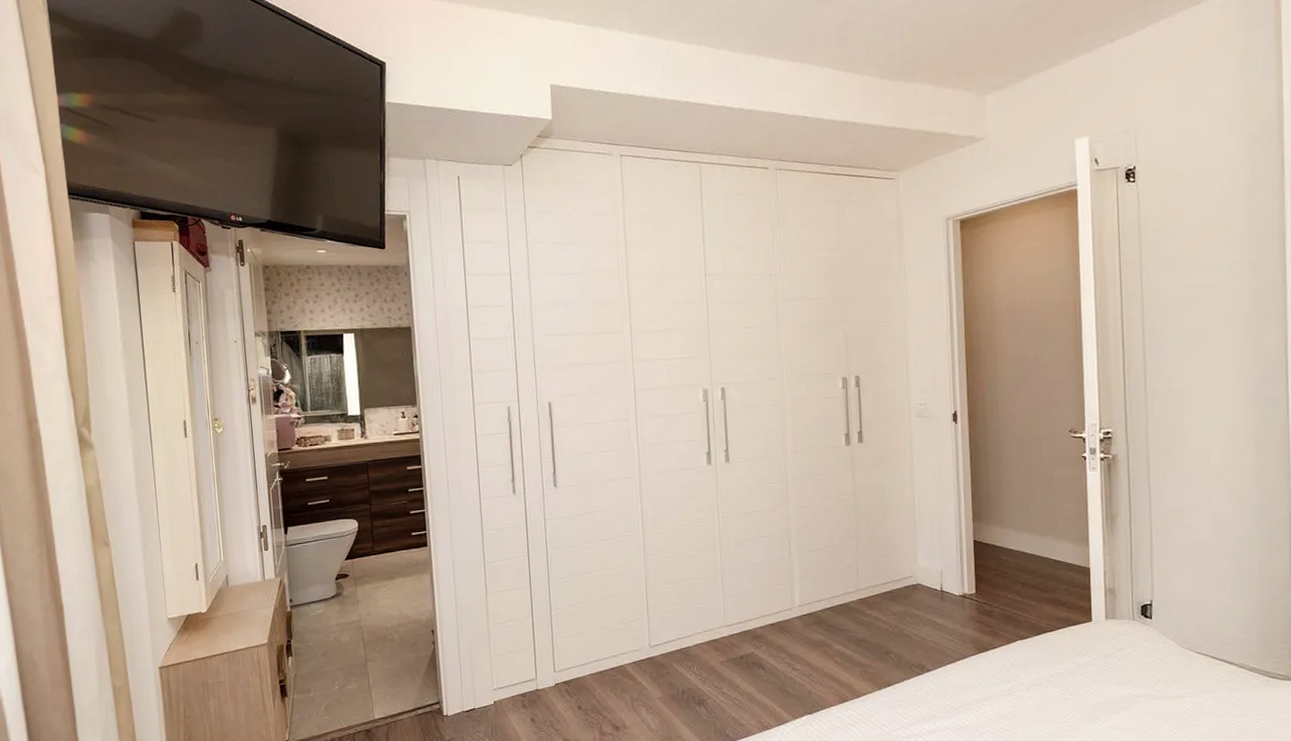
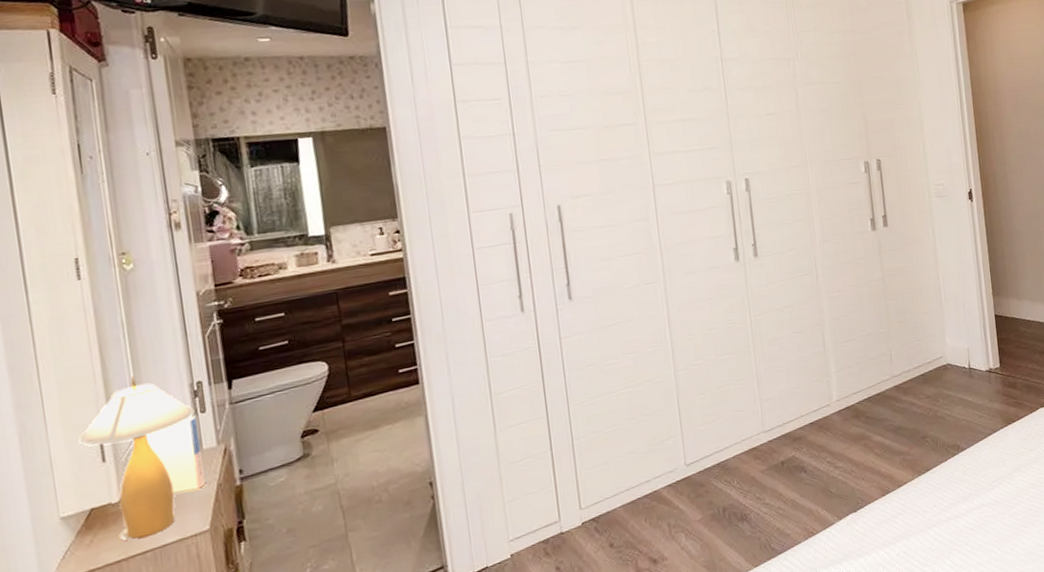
table lamp: none [181,516,259,644] -> present [78,376,193,542]
book: none [227,553,266,611] -> present [146,417,205,493]

